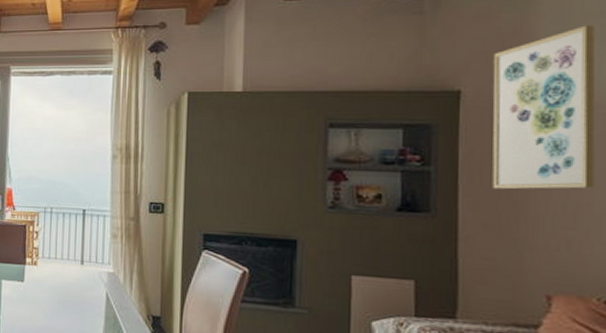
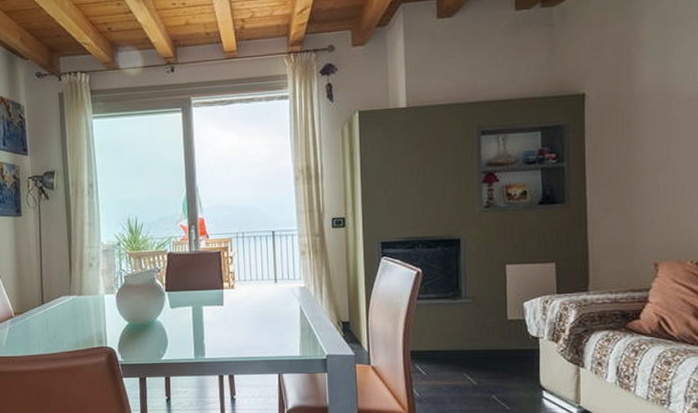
wall art: present [492,25,596,190] -> none [609,29,687,178]

